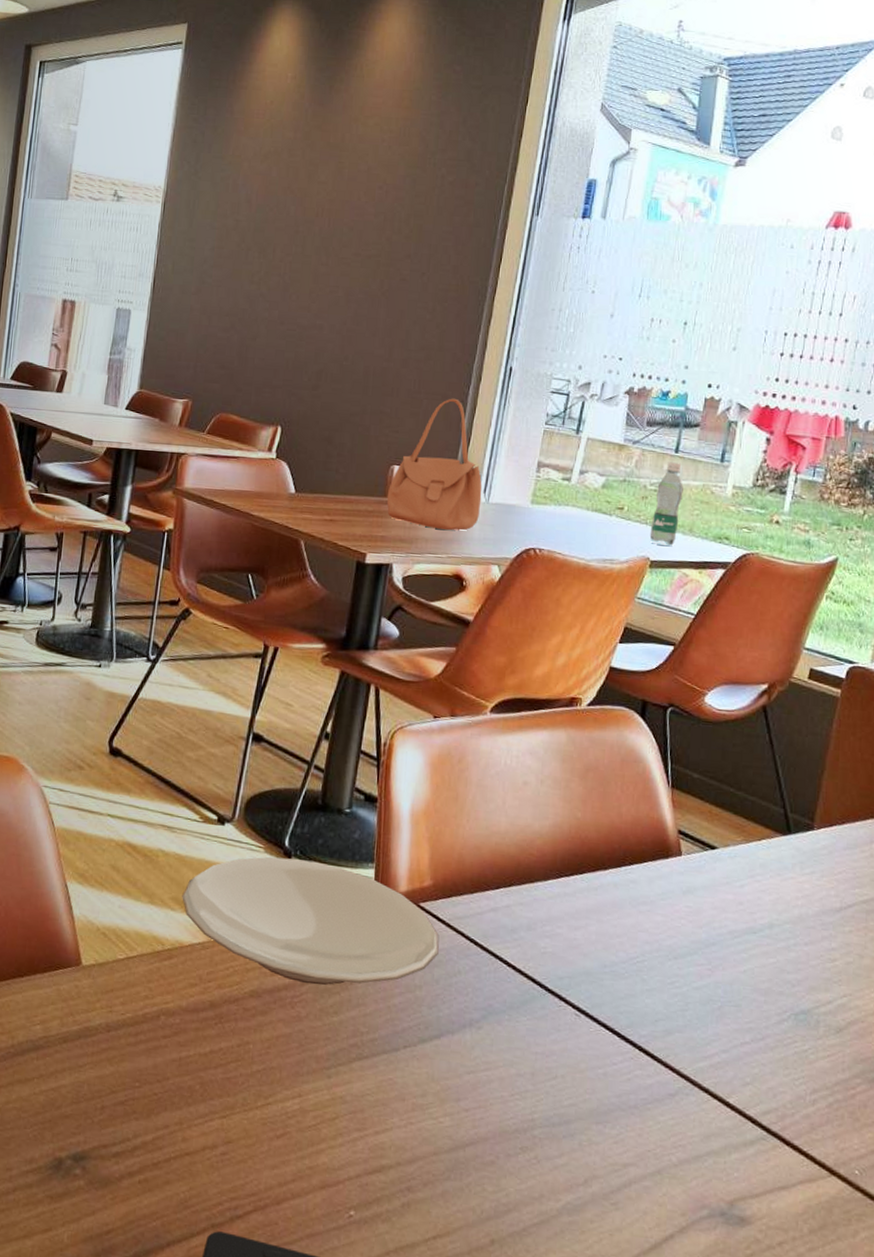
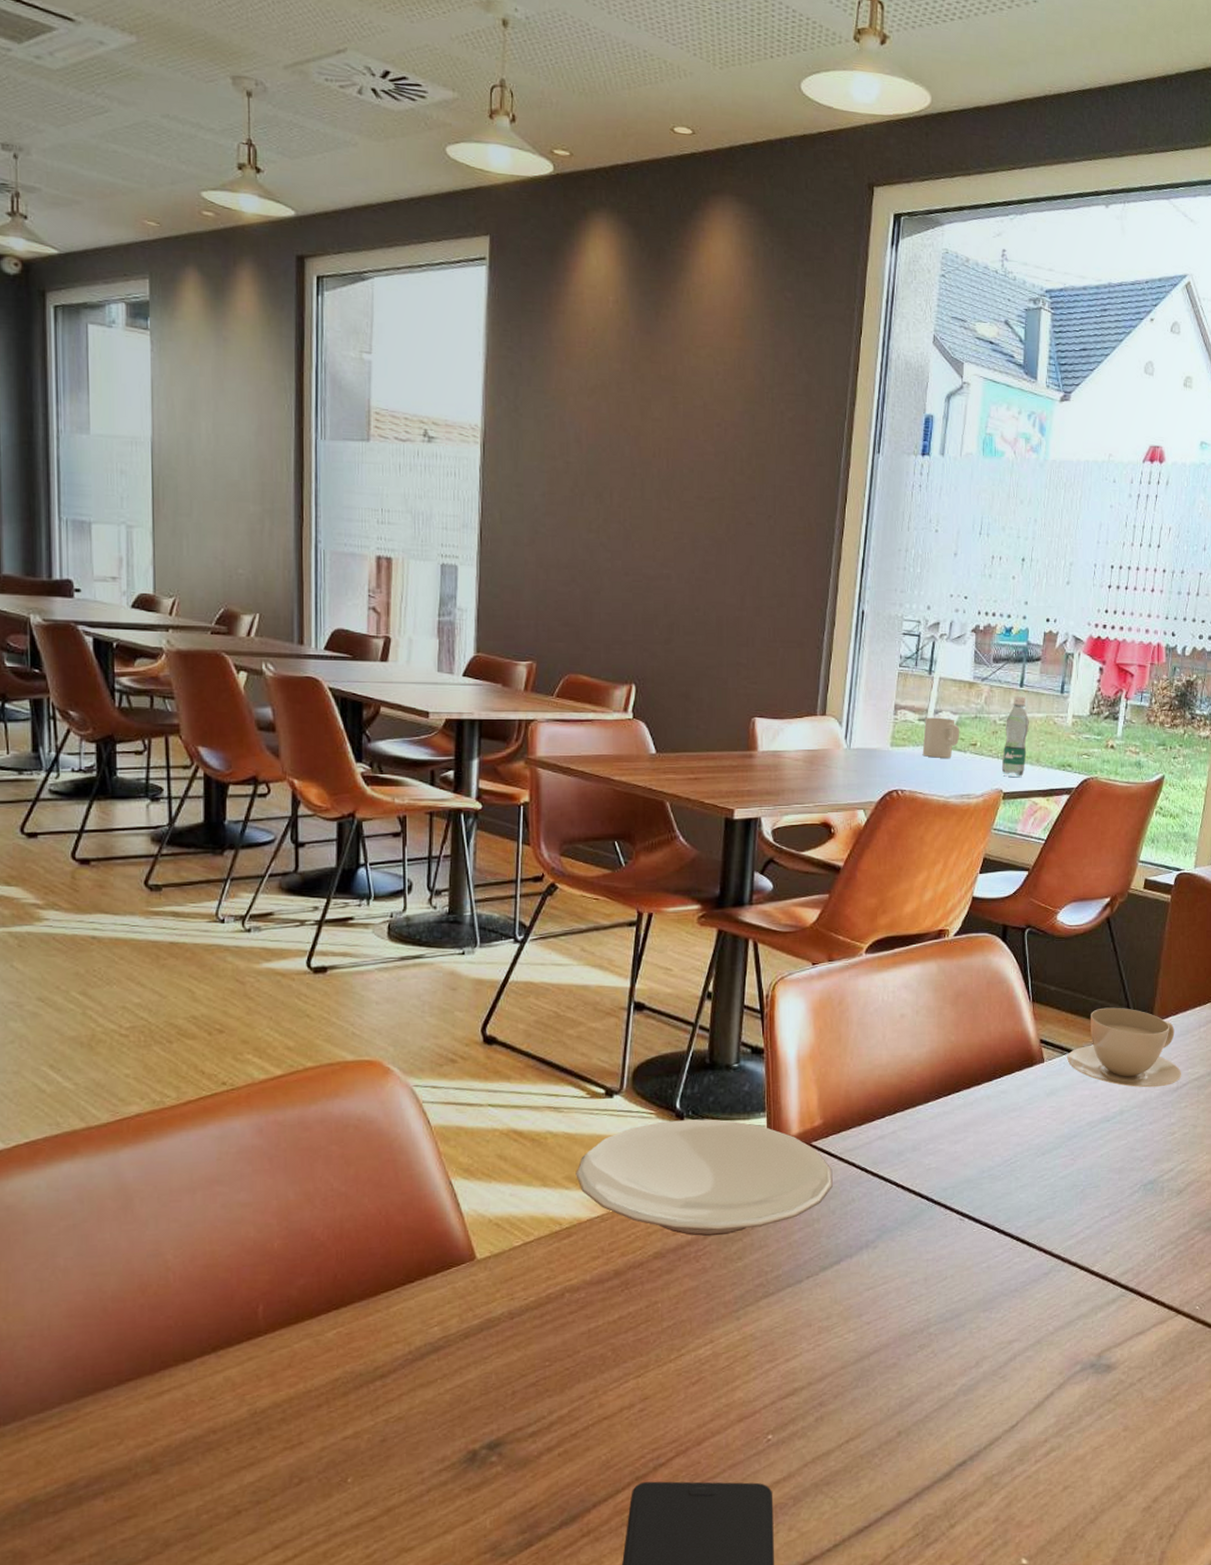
handbag: present [386,398,482,531] -> none [750,645,843,778]
cup: none [564,477,607,520] -> present [922,717,960,758]
teacup: none [708,805,847,904] -> present [1067,1007,1182,1088]

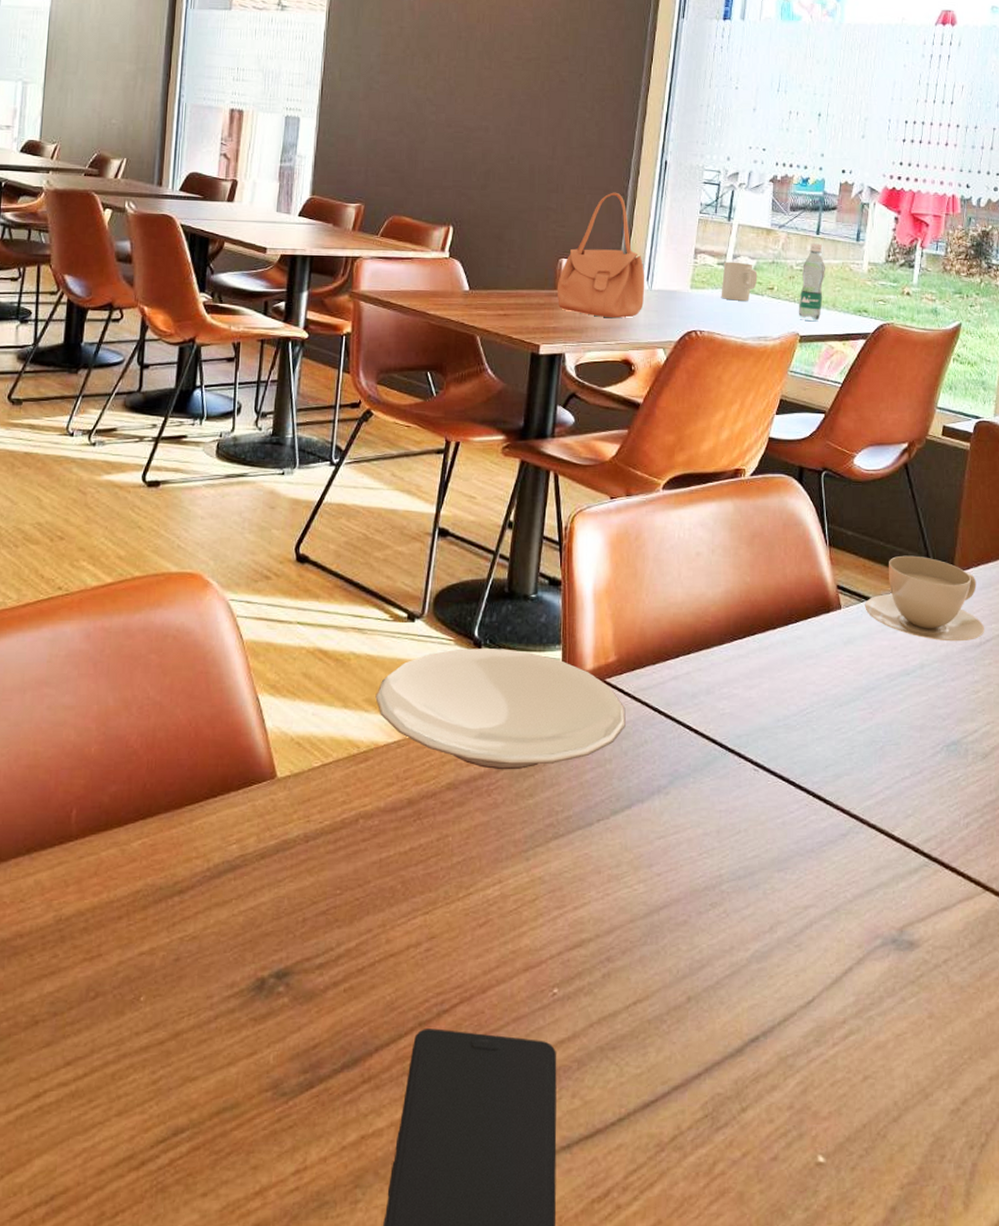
handbag: none [750,645,843,778] -> present [557,192,645,318]

